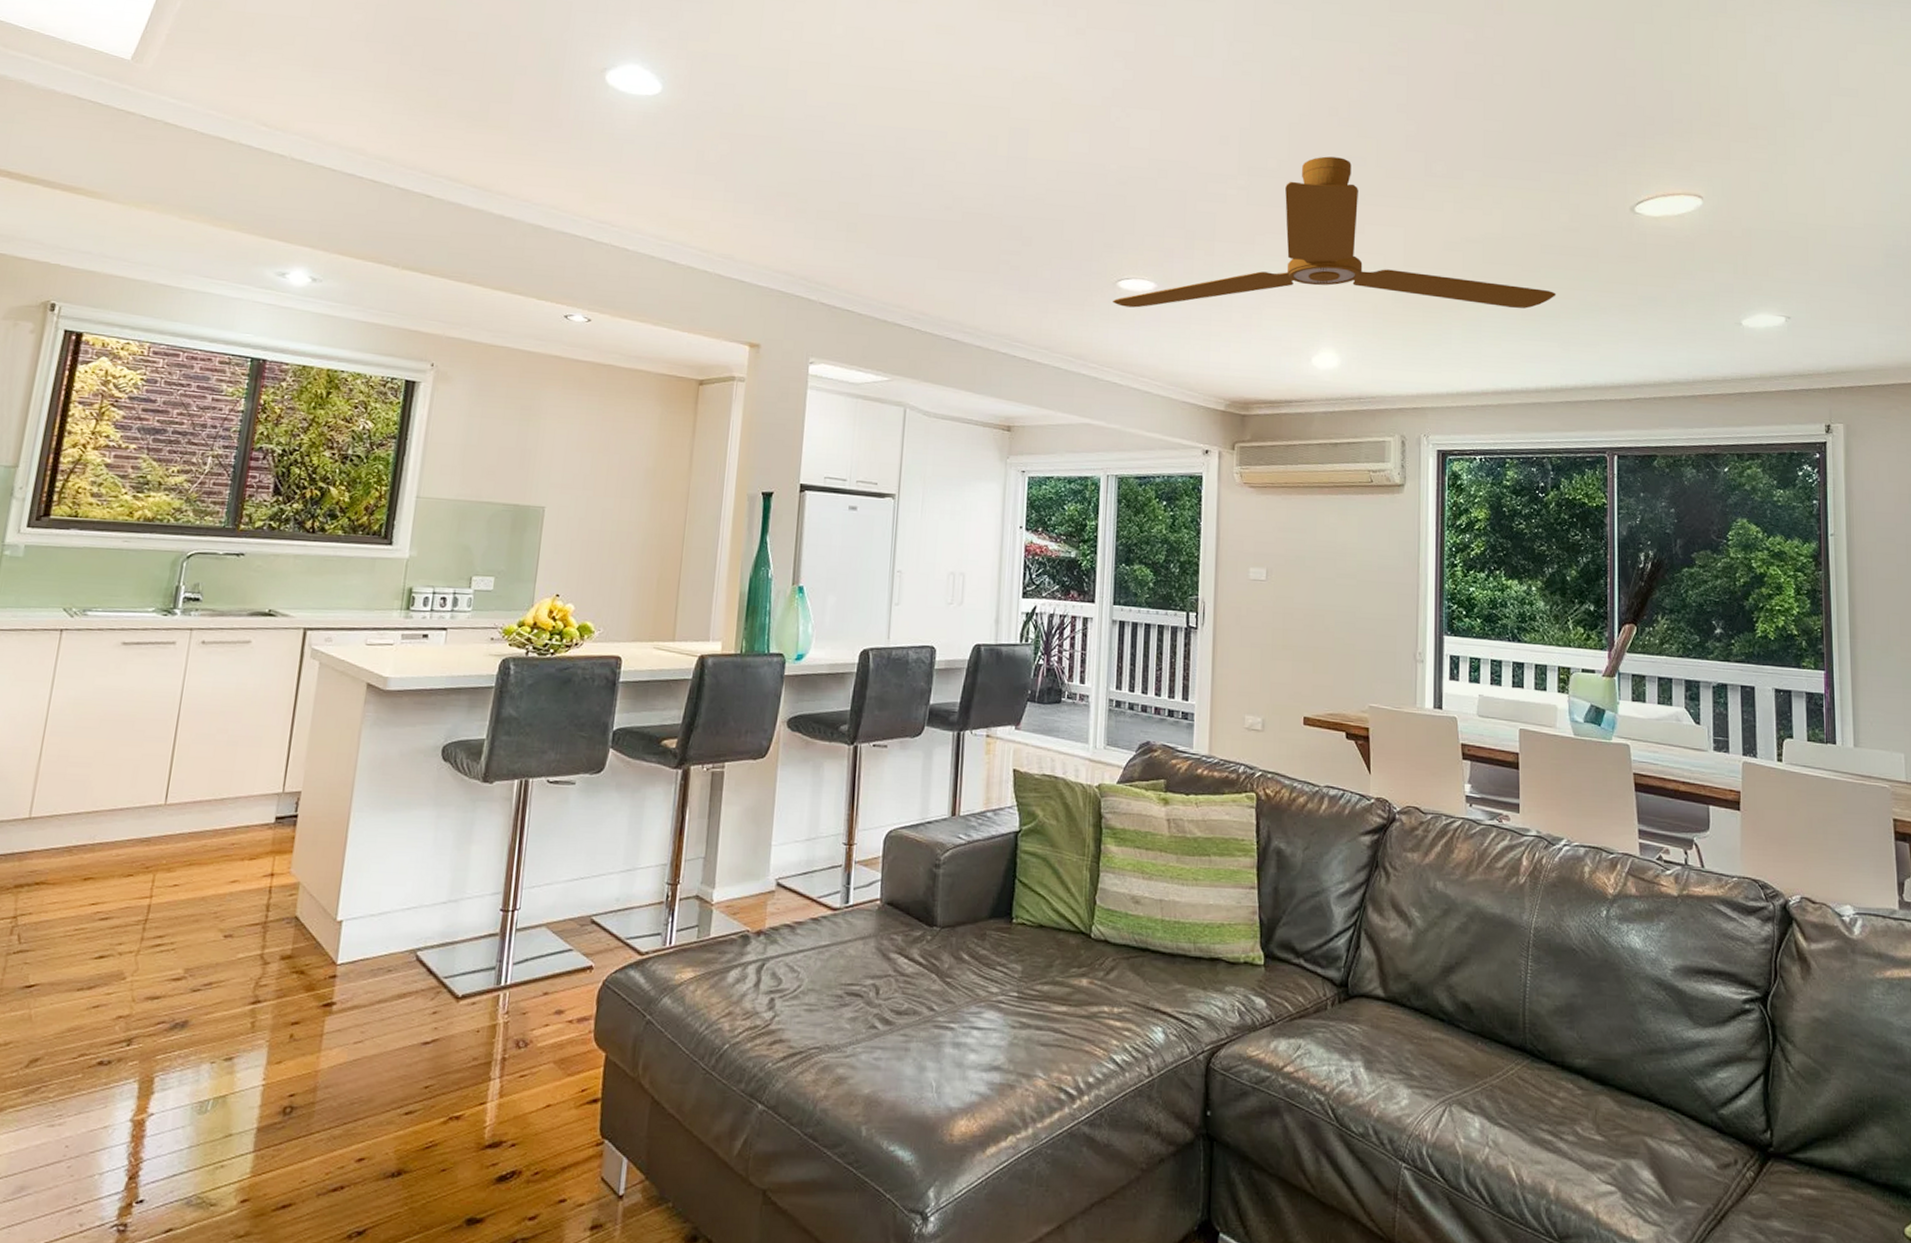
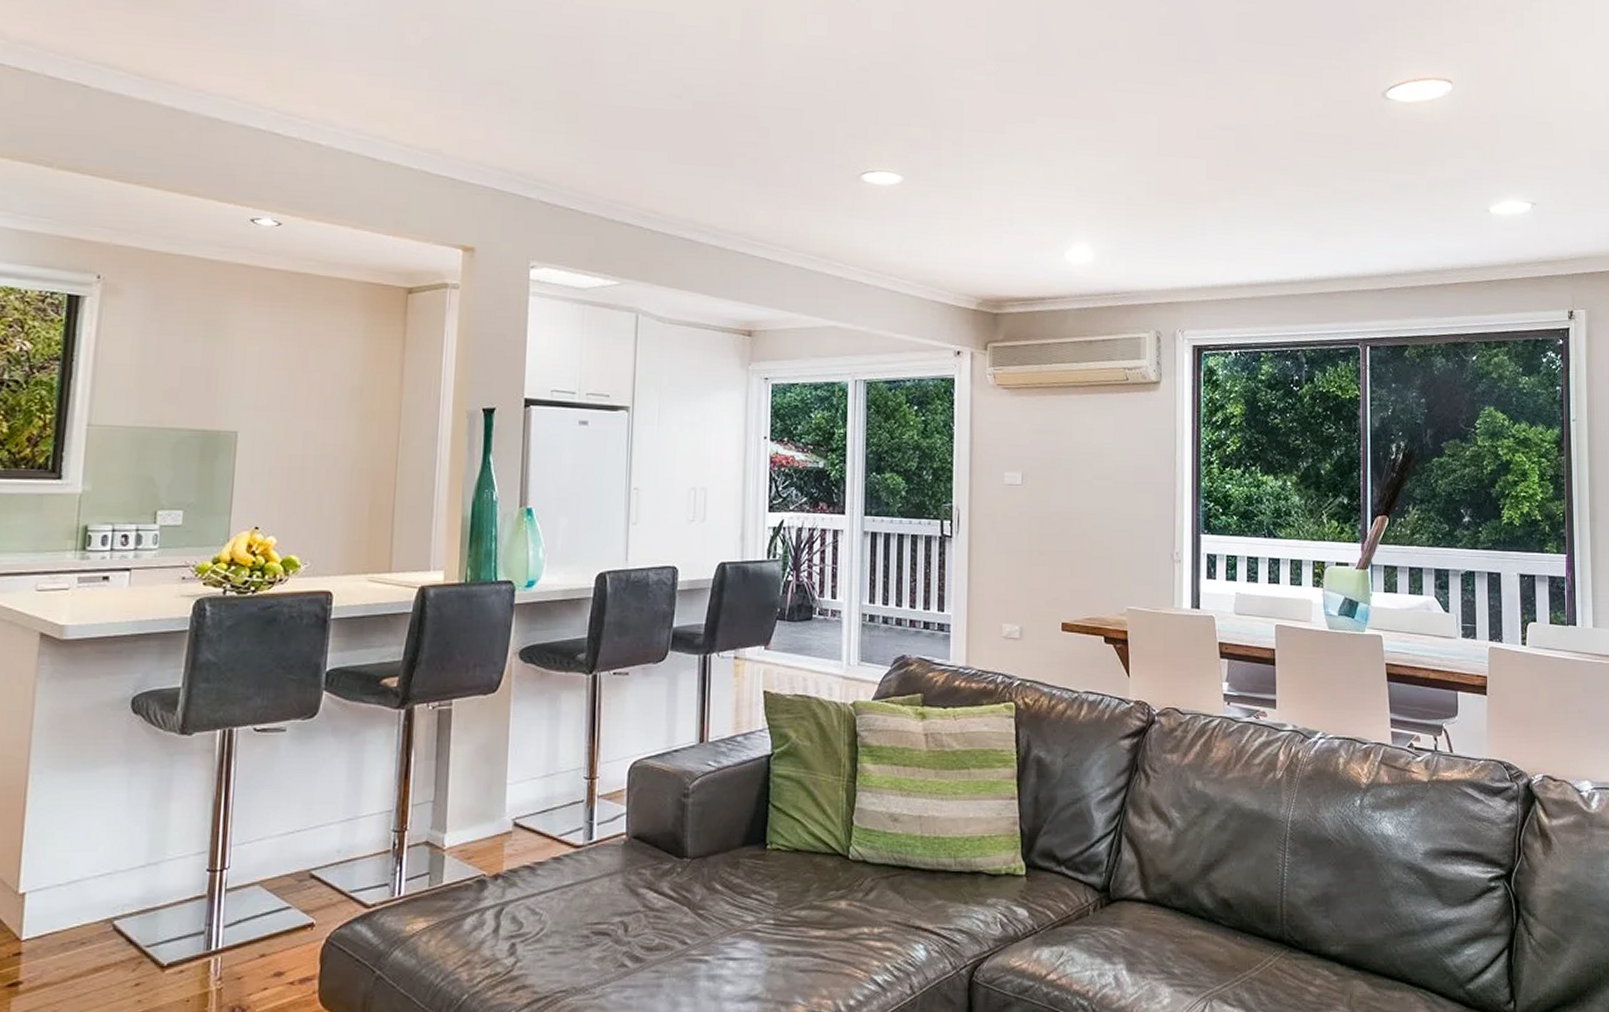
ceiling fan: present [1113,156,1556,309] -> none [857,40,1310,203]

